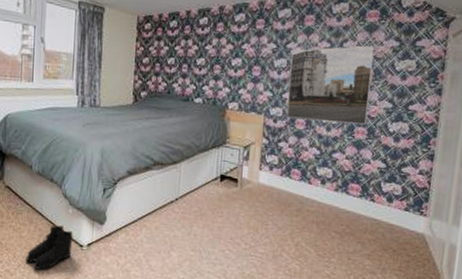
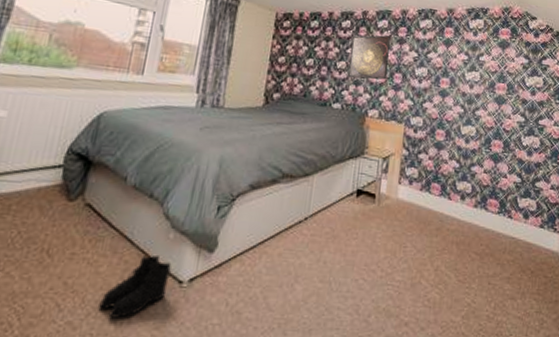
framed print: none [208,28,248,74] -> present [348,35,391,80]
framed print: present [286,45,375,125] -> none [426,59,507,138]

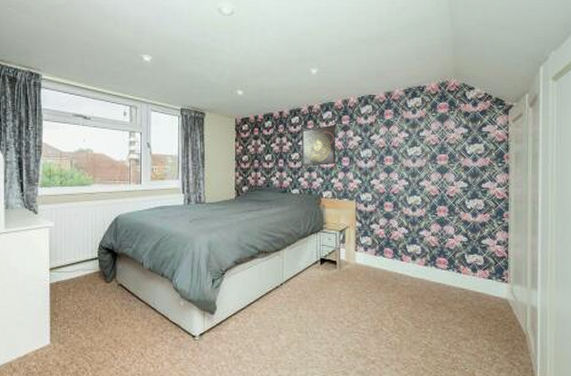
boots: present [99,254,172,319] -> none [140,317,186,363]

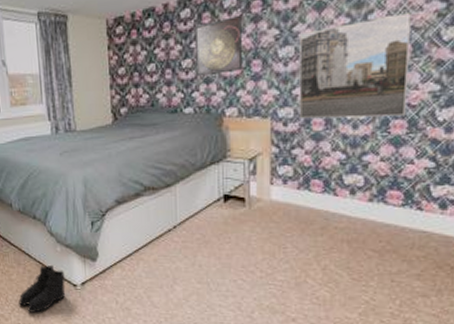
boots: none [140,317,186,363] -> present [19,264,66,313]
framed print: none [375,133,448,203] -> present [298,12,411,119]

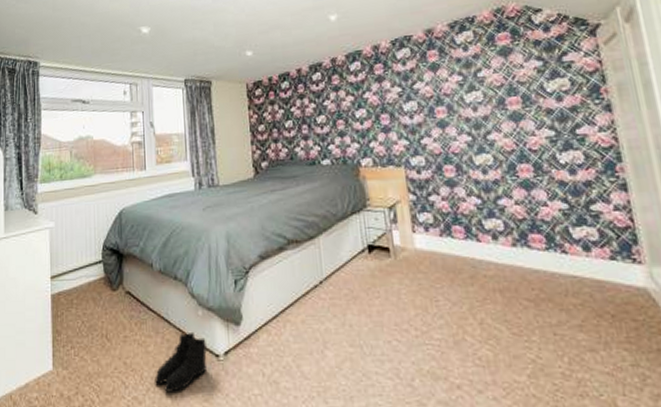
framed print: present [194,14,243,77] -> none [325,76,373,131]
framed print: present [298,12,411,119] -> none [420,70,530,167]

